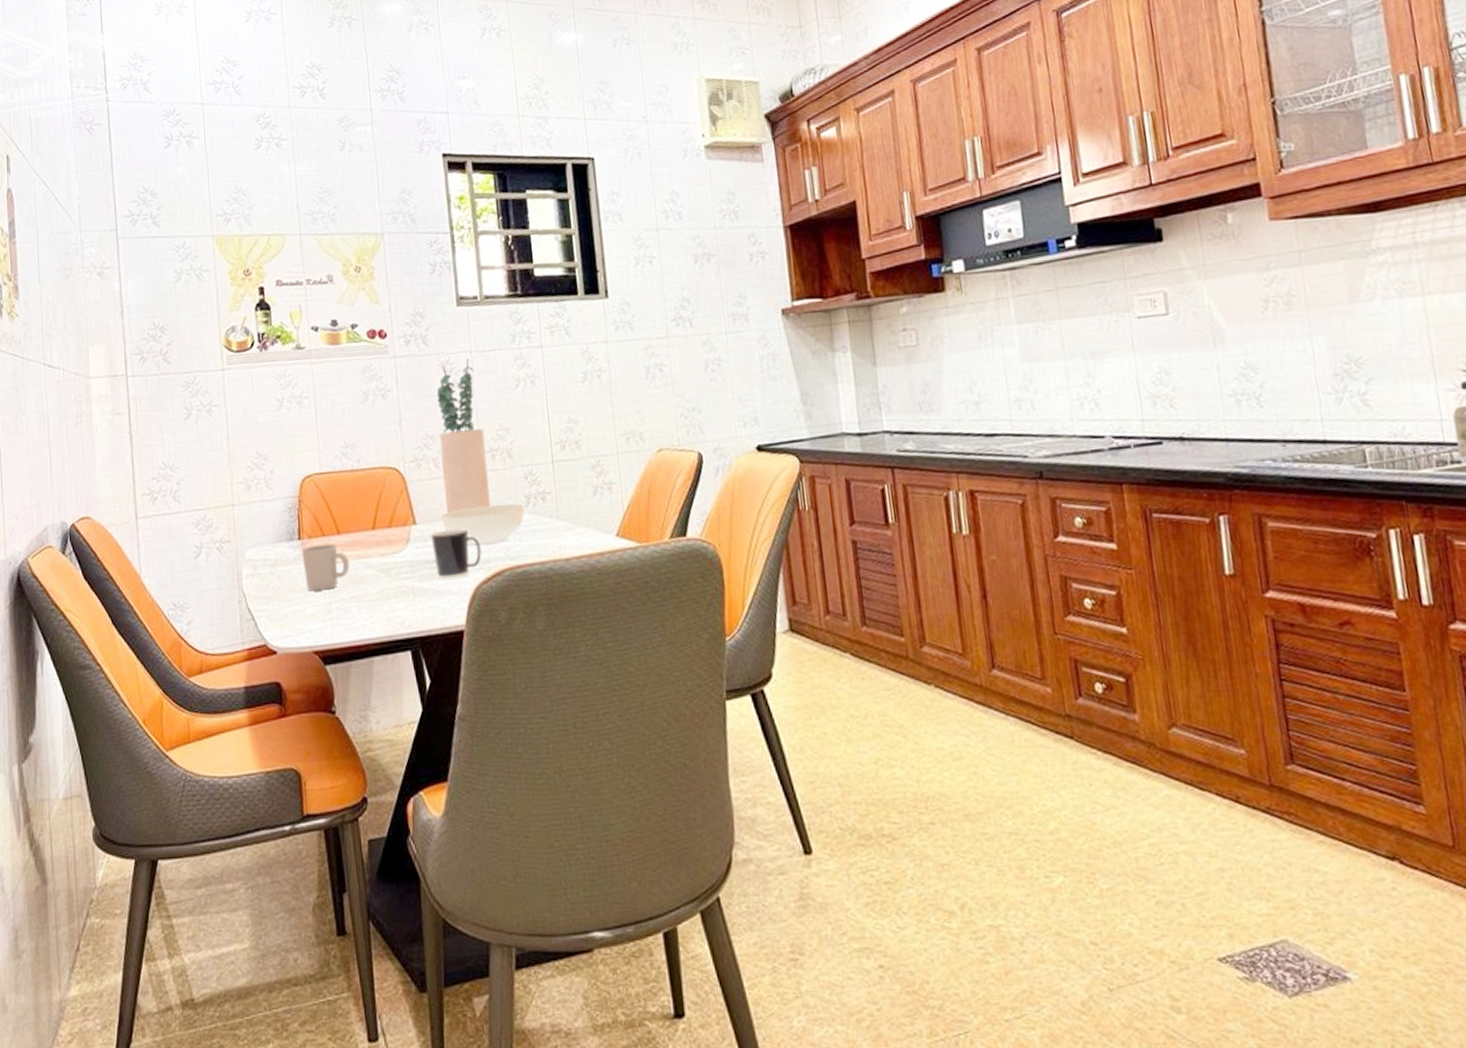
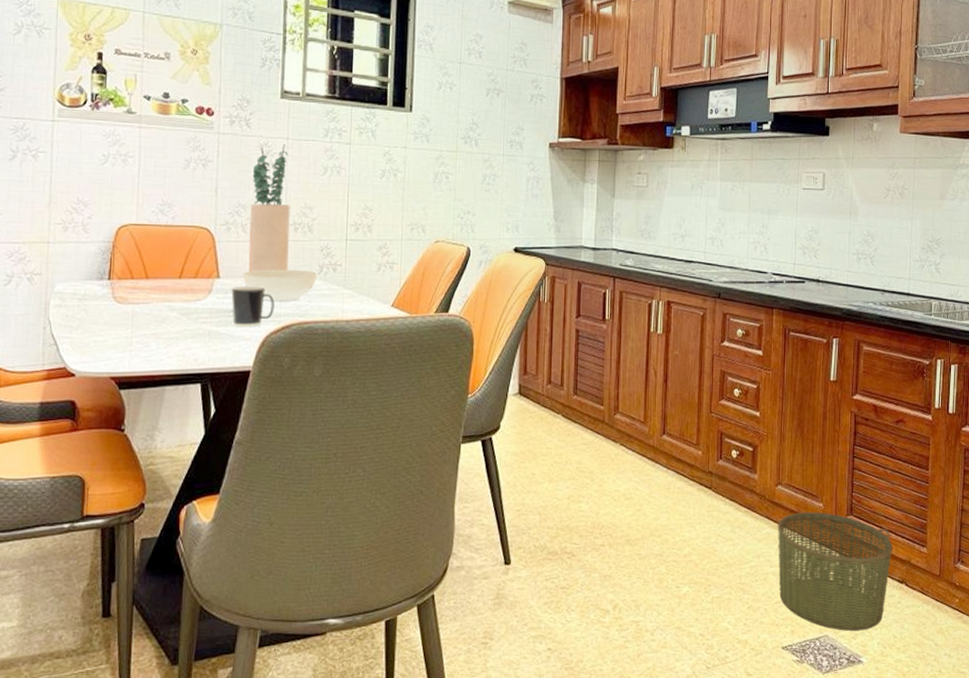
mug: present [302,543,349,591] -> none [110,286,154,326]
basket: none [1180,761,1372,933] -> present [777,512,893,631]

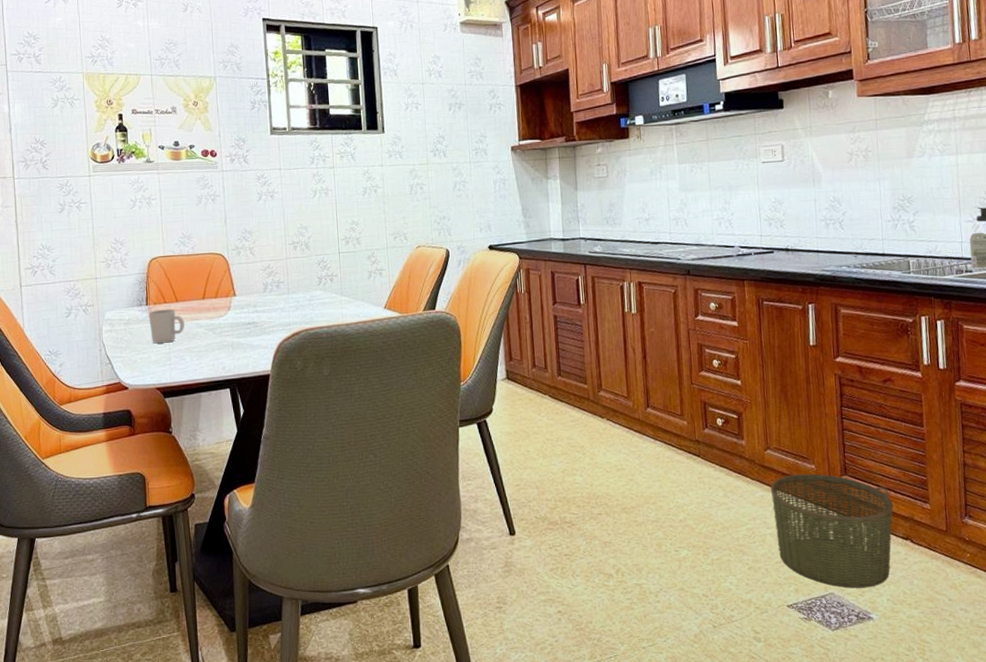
mug: none [110,286,154,326] -> present [148,309,185,344]
mug: present [231,286,275,327] -> none [246,300,284,337]
bowl: present [242,269,317,303] -> none [254,282,317,314]
vase: present [248,144,290,272] -> none [254,174,293,289]

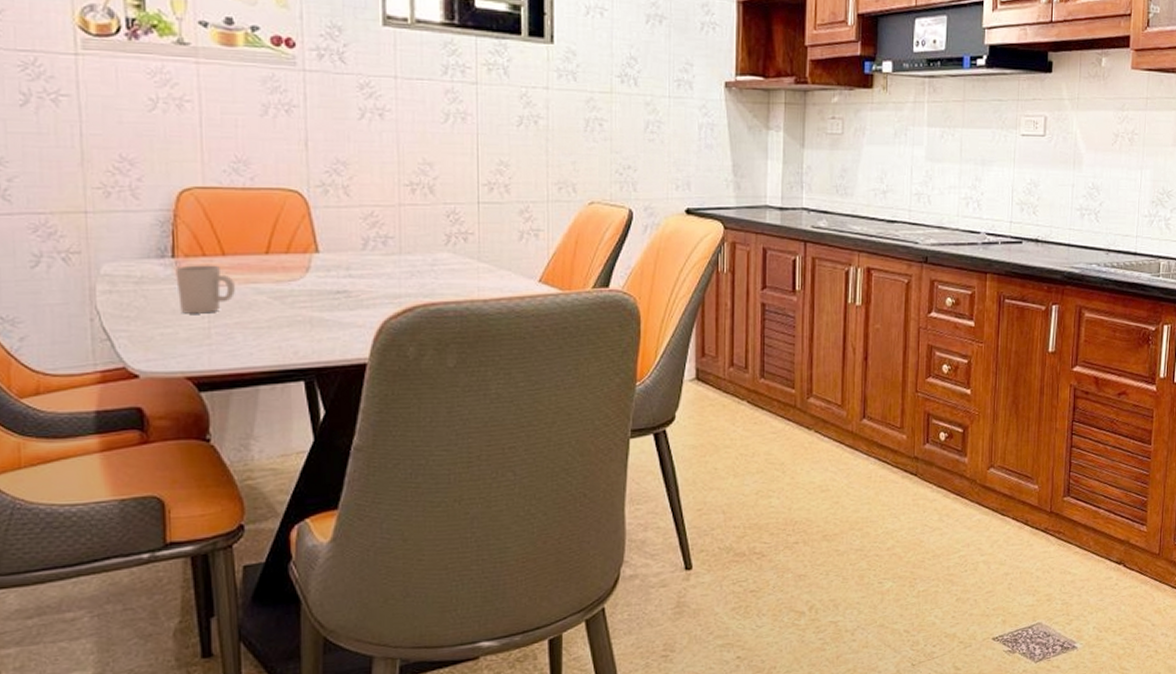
basket: present [770,473,894,588] -> none [988,494,1112,617]

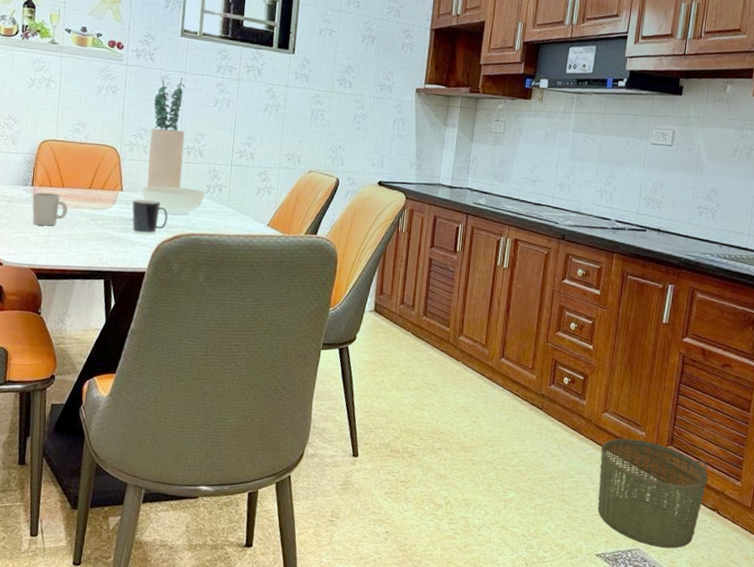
mug: none [335,261,392,312] -> present [132,199,168,235]
bowl: none [348,240,443,281] -> present [142,186,205,216]
vase: none [351,84,407,244] -> present [147,77,186,188]
basket: none [988,494,1112,617] -> present [597,438,709,549]

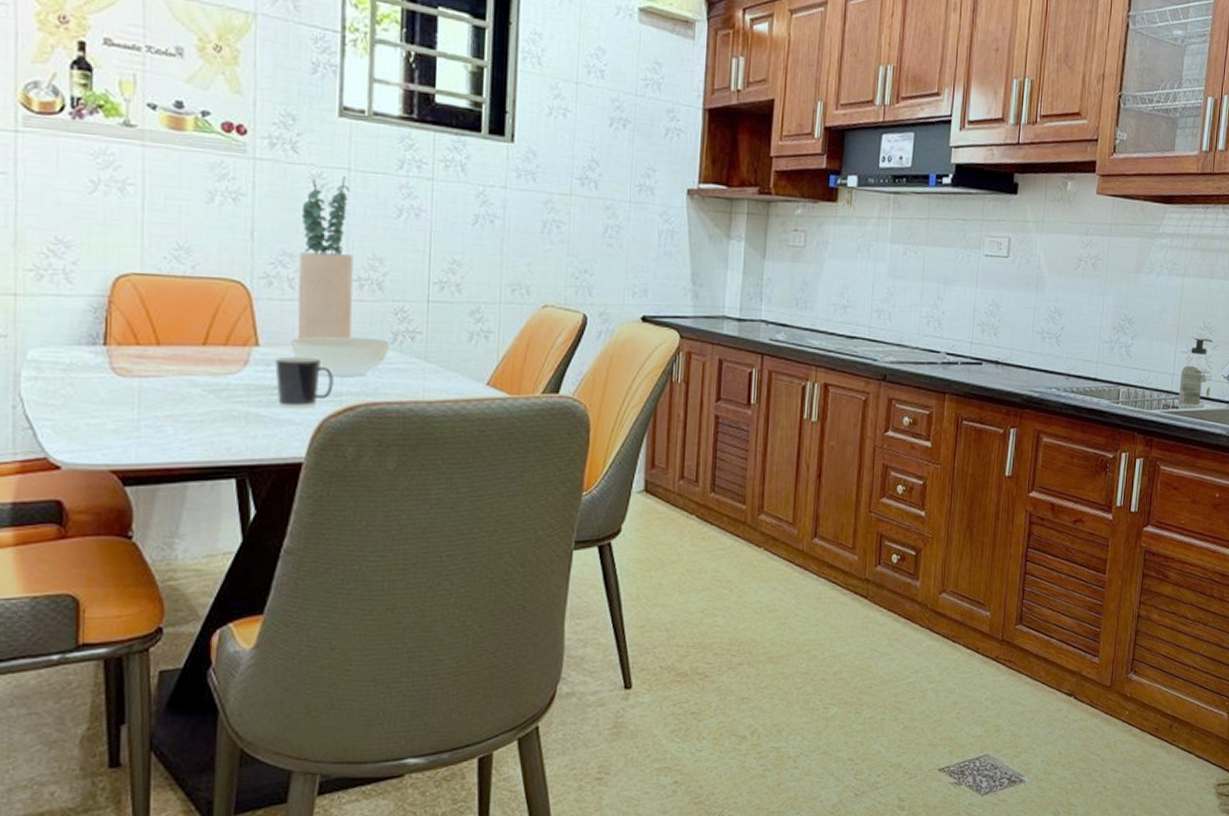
mug: present [32,192,68,226] -> none [106,354,168,405]
basket: present [597,438,709,549] -> none [938,621,1064,749]

